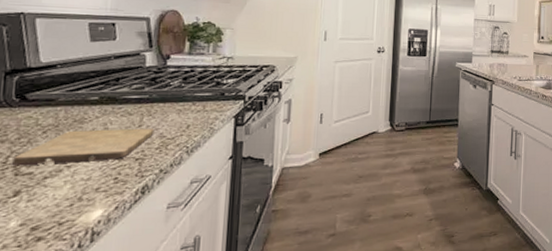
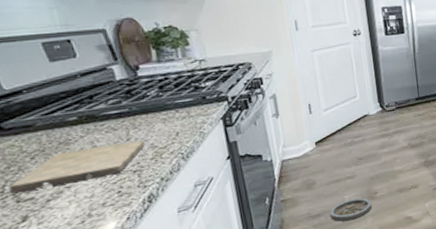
pet bowl: none [318,219,363,242] -> present [329,198,372,222]

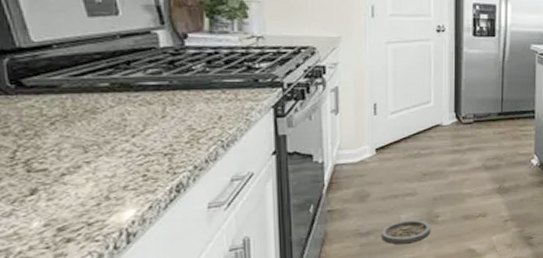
cutting board: present [9,140,145,194] -> none [21,119,182,162]

